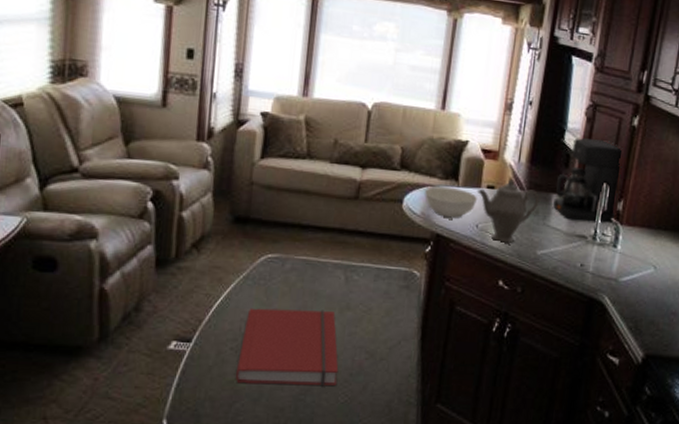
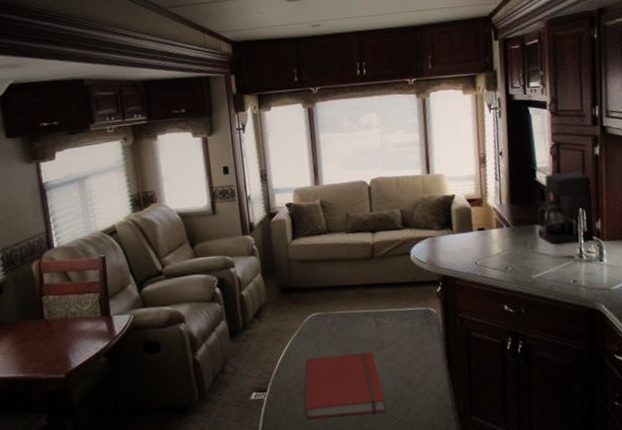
bowl: present [425,187,478,218] -> none [427,235,472,261]
teapot: present [476,178,540,243] -> none [469,219,526,274]

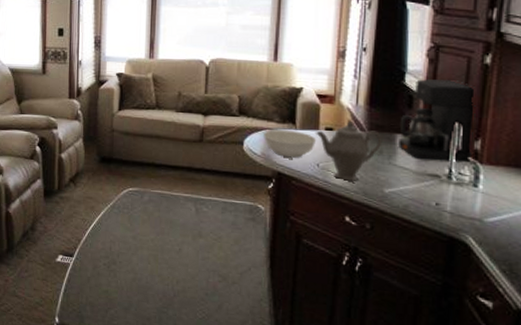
book: present [304,351,386,420] -> none [108,231,195,303]
bowl: none [427,235,472,261] -> present [264,130,317,158]
teapot: none [469,219,526,274] -> present [314,120,383,181]

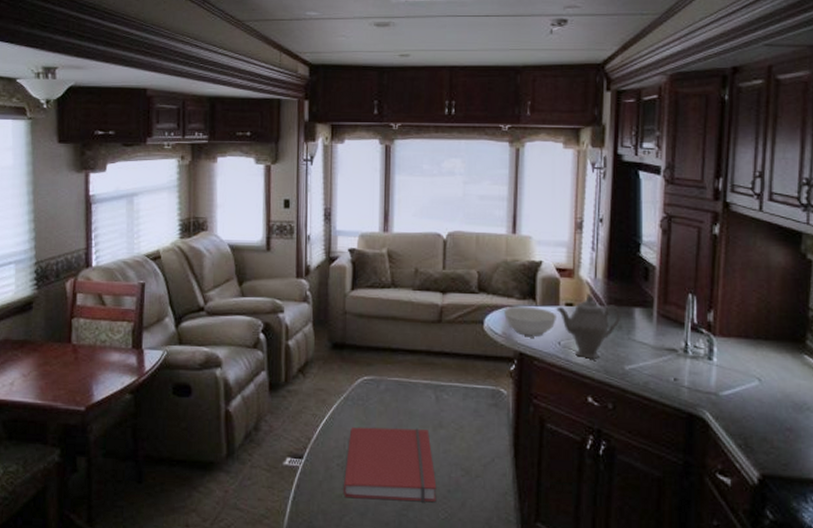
book: none [108,231,195,303] -> present [343,426,437,502]
coffee maker: present [397,79,476,161] -> none [635,250,707,334]

